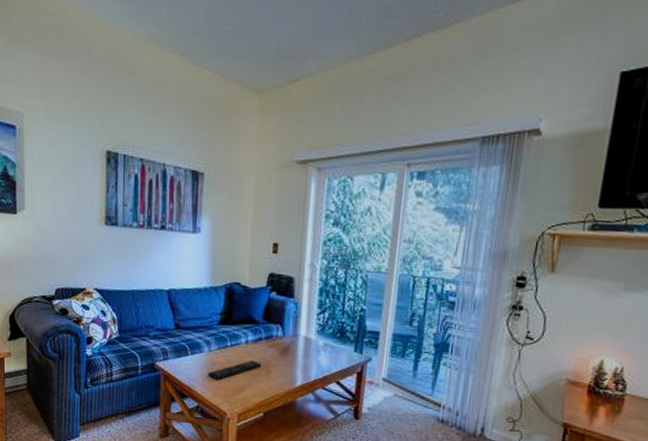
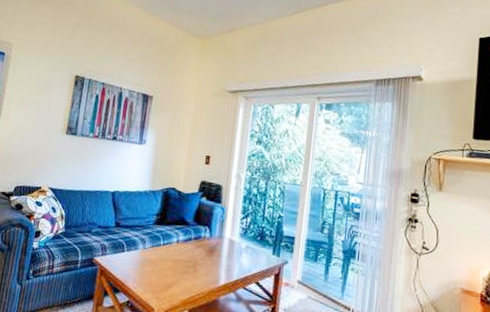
remote control: present [208,360,262,381] -> none [140,258,190,277]

